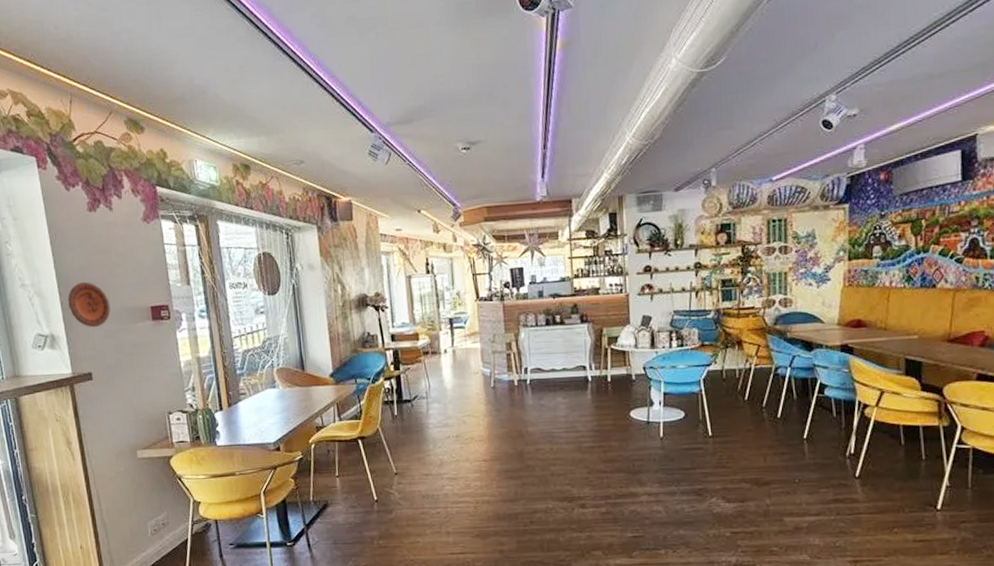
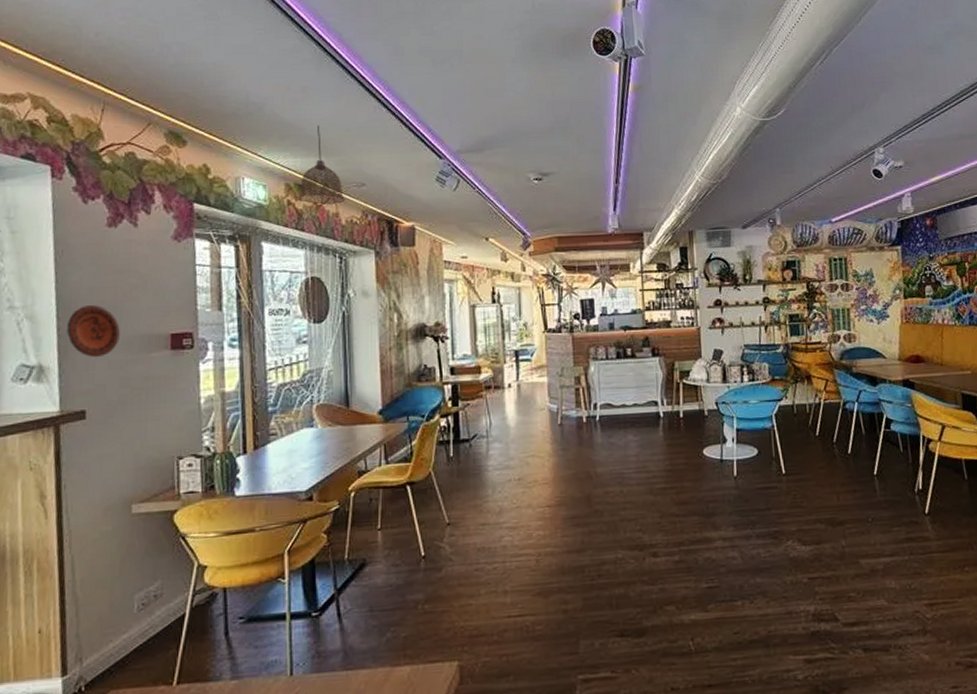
pendant lamp: none [244,104,287,183] -> present [297,124,345,205]

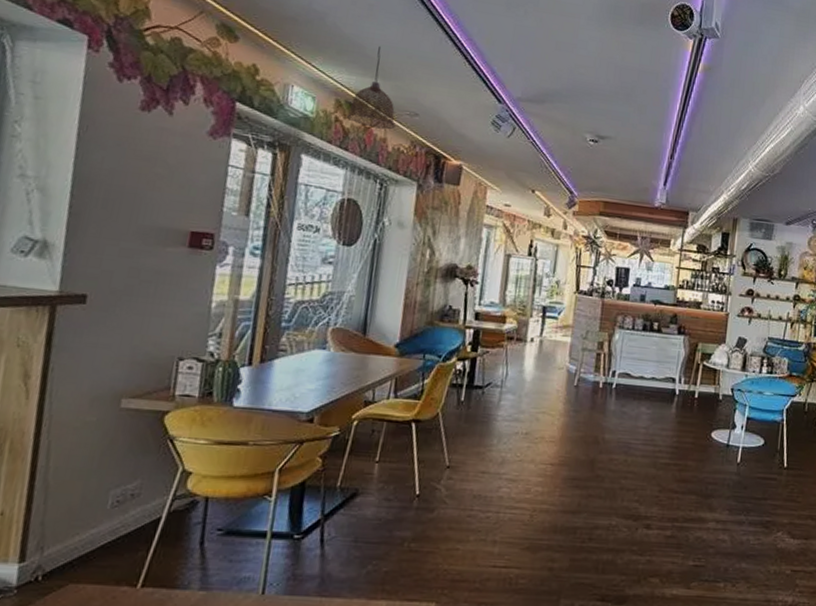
decorative plate: present [67,305,120,358] -> none [79,187,138,243]

